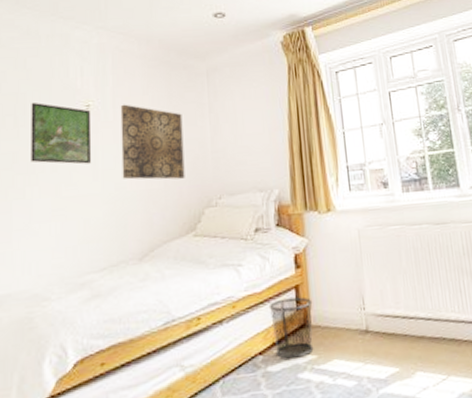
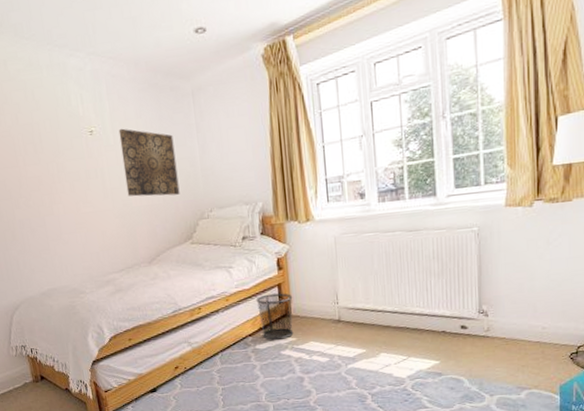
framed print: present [31,102,92,164] -> none [44,130,100,185]

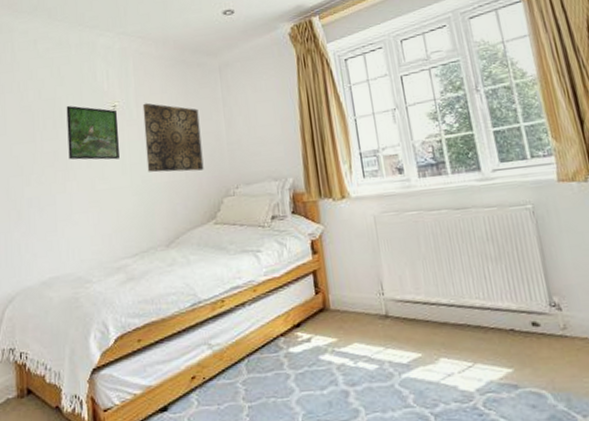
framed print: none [44,130,100,185] -> present [66,105,120,160]
waste bin: present [255,293,294,340] -> none [288,282,334,341]

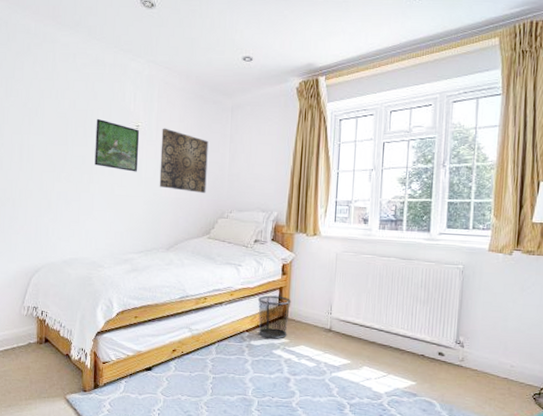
waste bin: none [288,282,334,341] -> present [257,295,292,339]

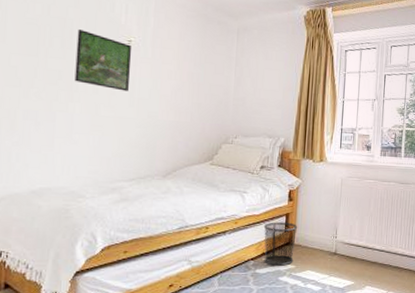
wall art: present [159,128,209,193] -> none [155,45,212,117]

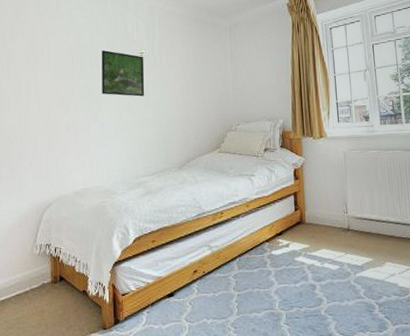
waste bin: present [263,222,298,266] -> none [273,201,307,246]

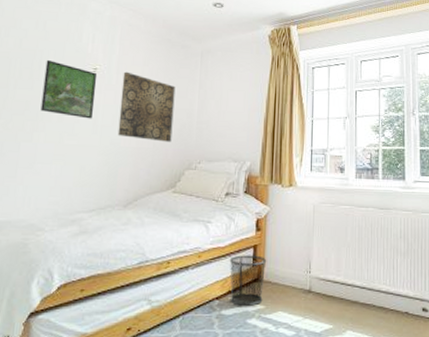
wall art: none [165,52,213,110] -> present [117,71,176,142]
waste bin: none [273,201,307,246] -> present [229,255,267,306]

